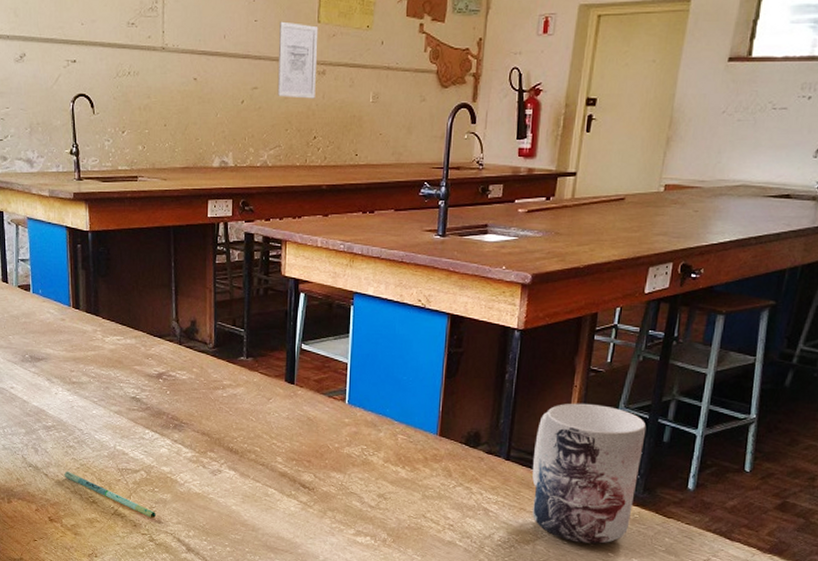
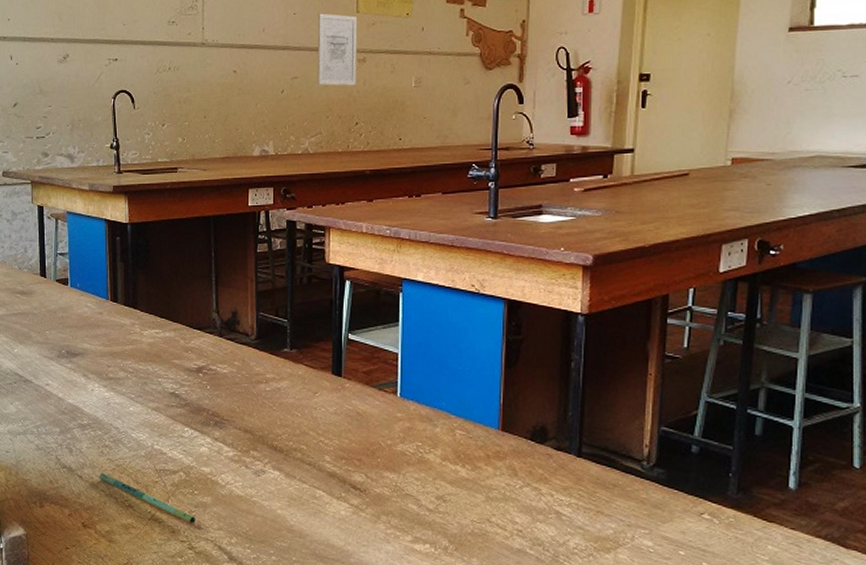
mug: present [532,403,647,544] -> none [607,392,734,552]

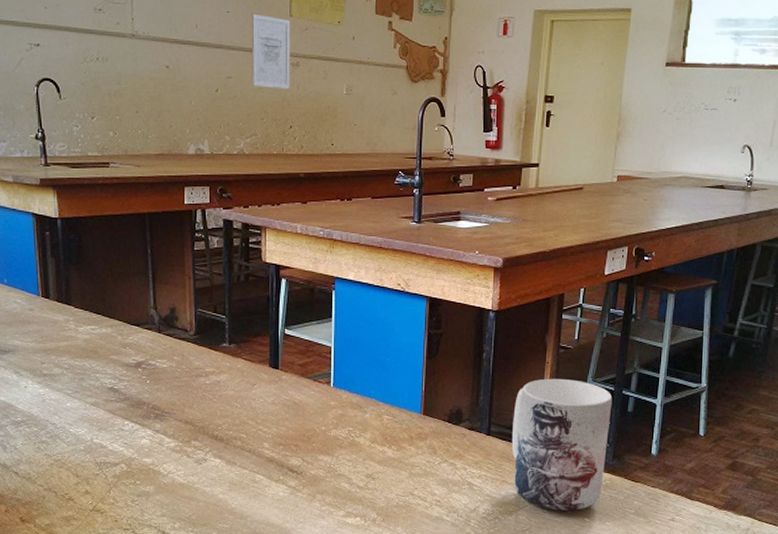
pen: present [99,473,195,524] -> none [36,468,138,513]
mug: none [607,392,734,552] -> present [511,378,613,510]

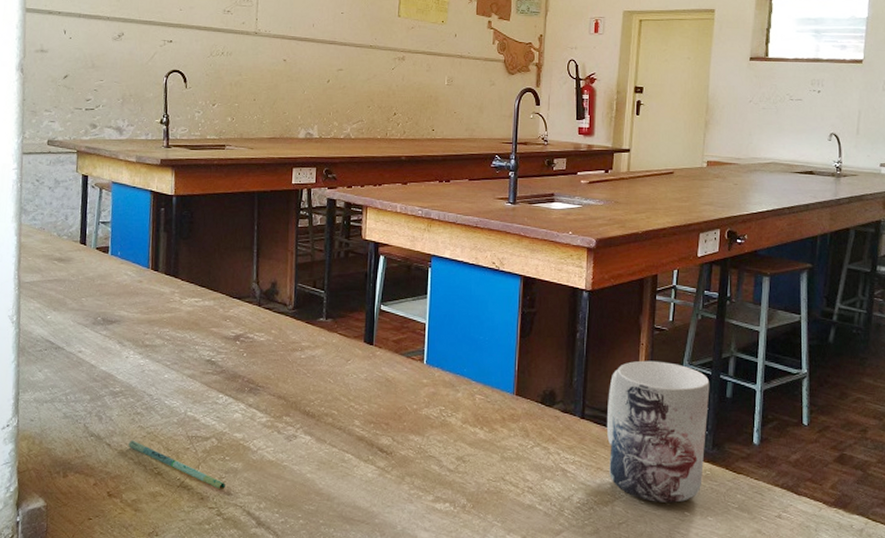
pen: none [36,468,138,513] -> present [128,441,225,490]
wall art: present [251,13,291,89] -> none [360,14,399,80]

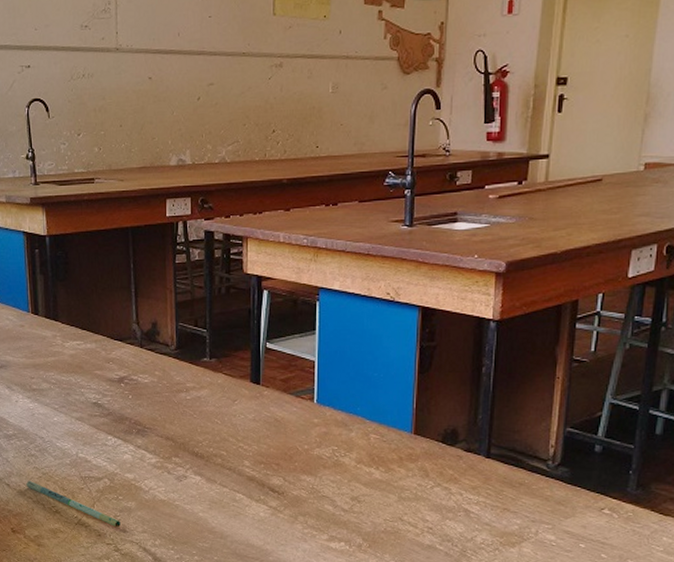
mug: present [606,360,710,503] -> none [514,395,637,545]

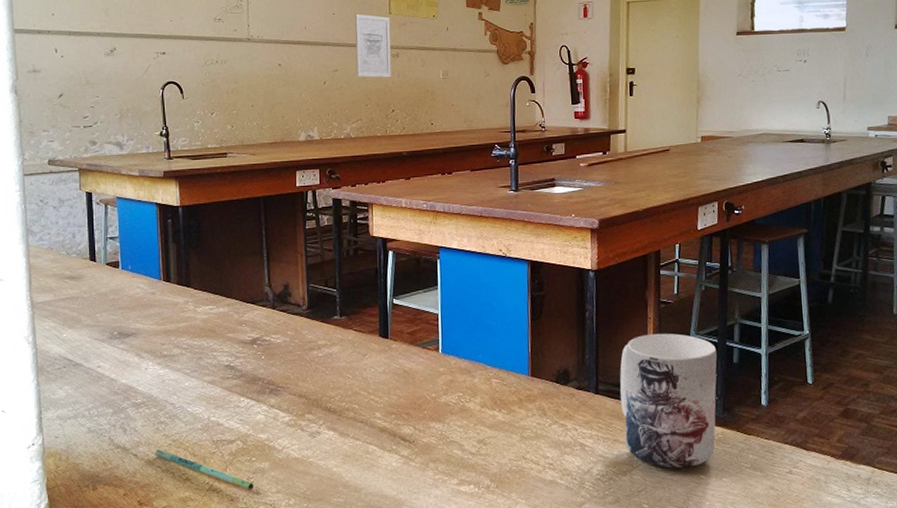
wall art: none [233,16,274,93] -> present [355,14,391,78]
mug: none [514,395,637,545] -> present [620,333,718,468]

